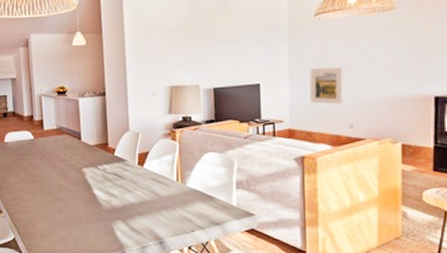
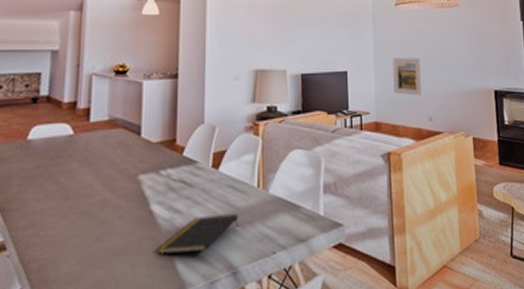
notepad: none [100,200,163,225] -> present [156,214,239,254]

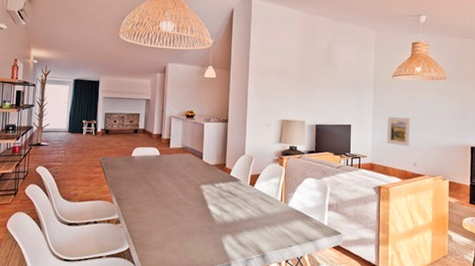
notepad: present [156,214,239,254] -> none [212,216,267,240]

